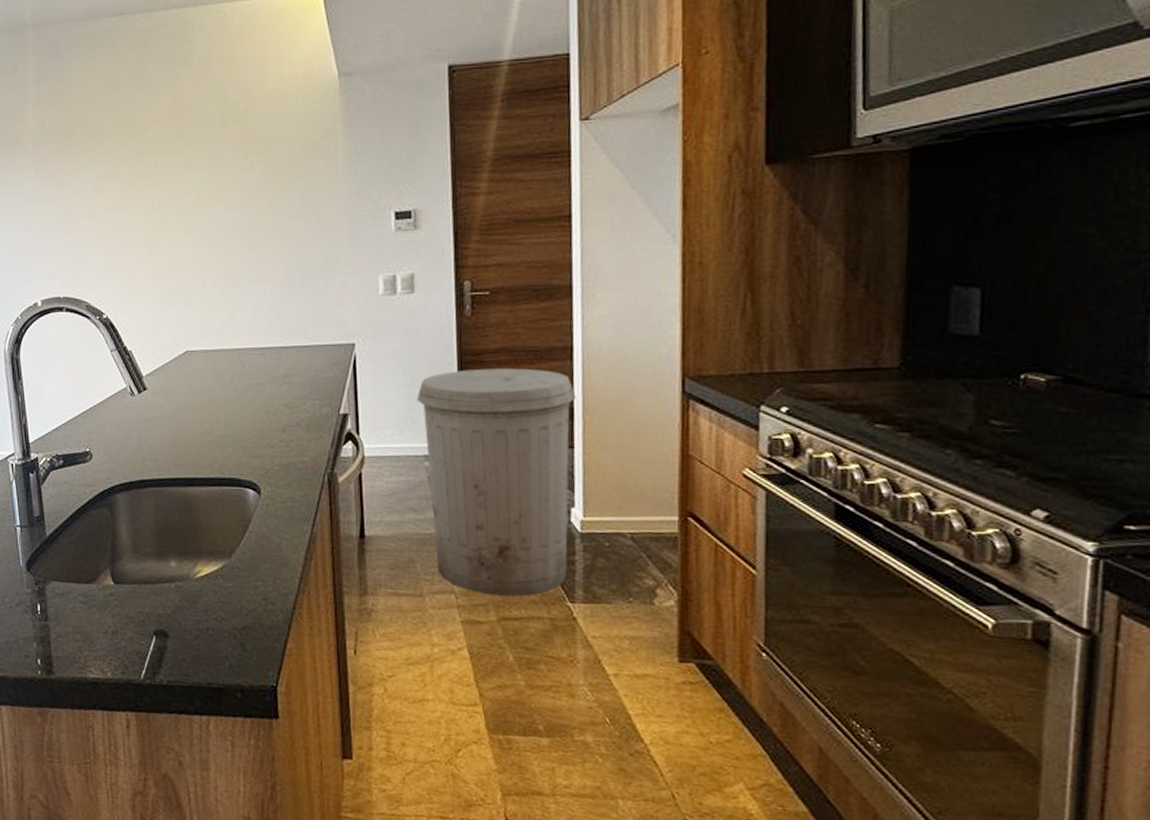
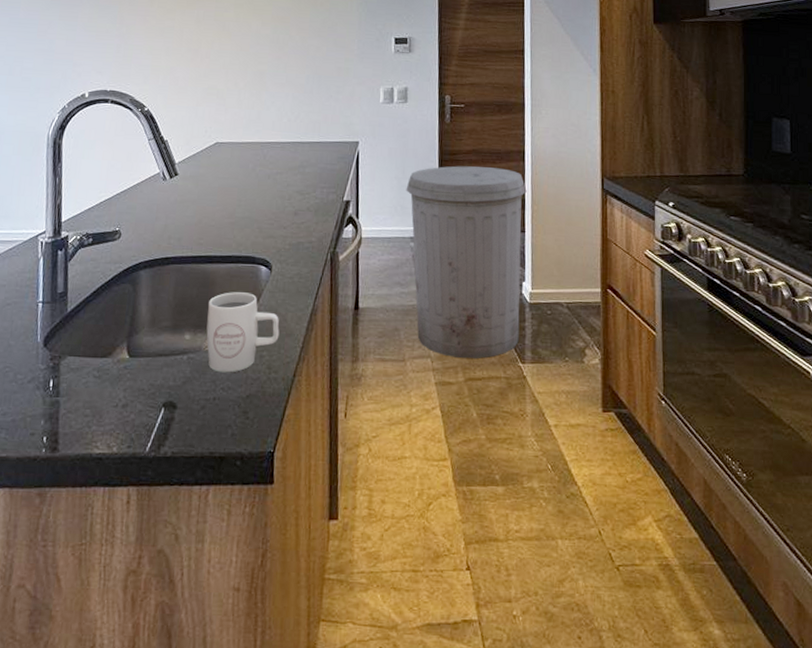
mug: none [192,517,274,603] -> present [206,292,280,373]

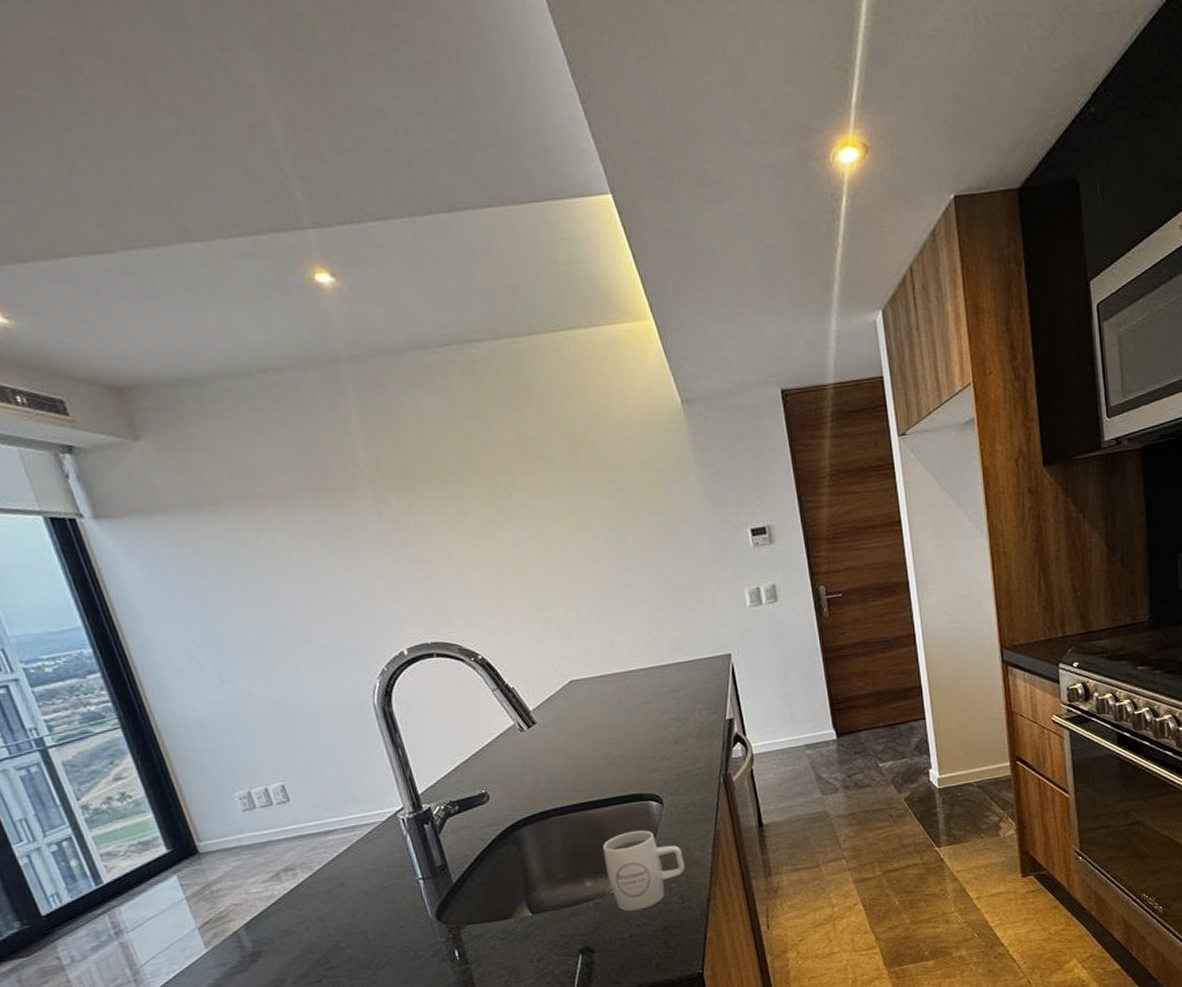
trash can: present [406,166,527,358] -> none [792,656,932,854]

